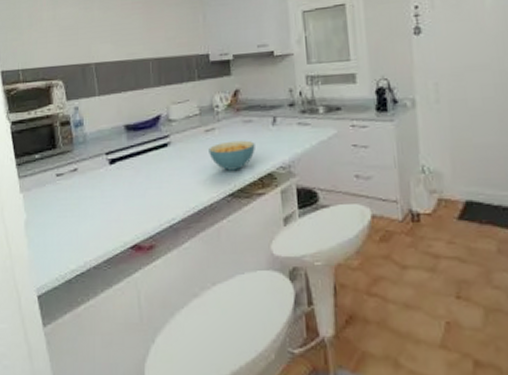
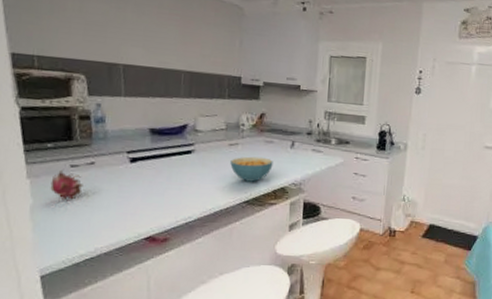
fruit: none [40,178,69,211] -> present [50,168,83,200]

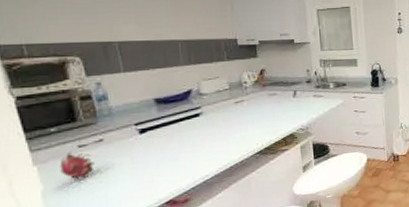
cereal bowl: present [230,156,273,182] -> none [238,109,279,134]

